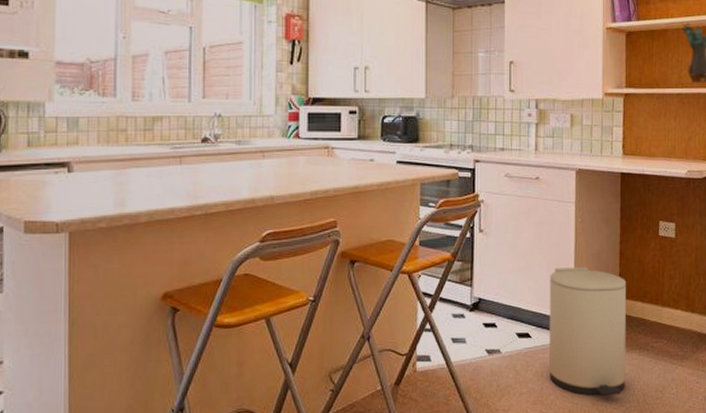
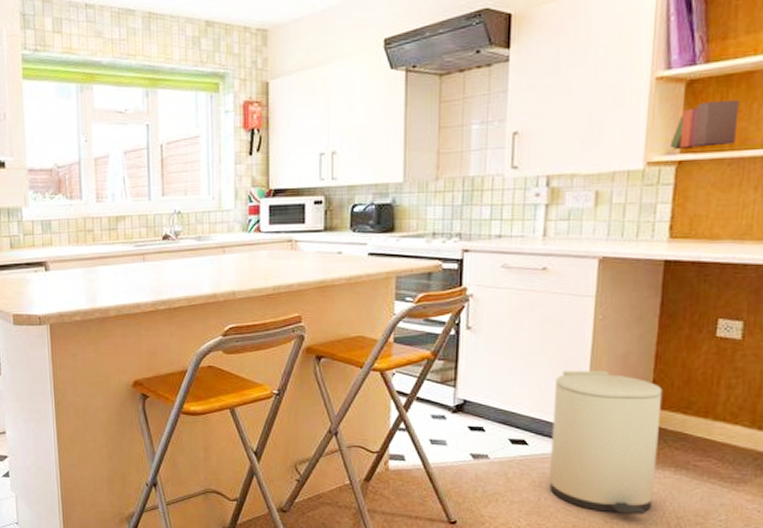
books: none [618,49,661,85] -> present [669,99,740,150]

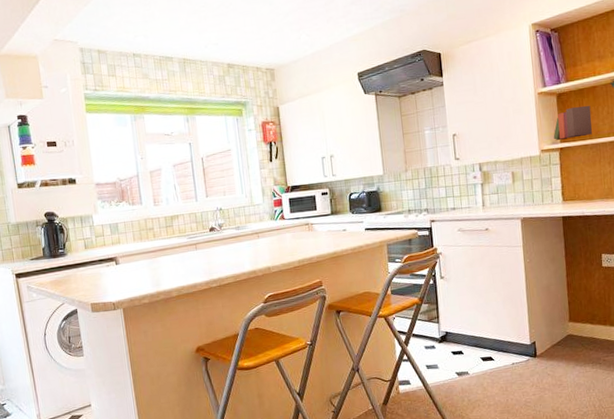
pedal bin: present [550,371,663,515] -> none [505,299,582,404]

